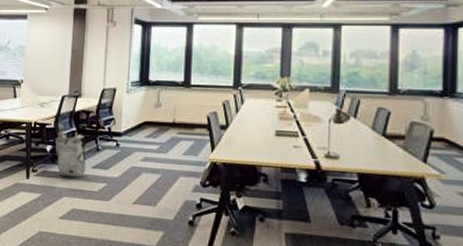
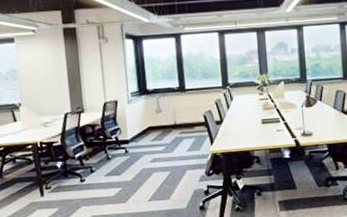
backpack: present [55,134,86,178] -> none [64,147,99,188]

